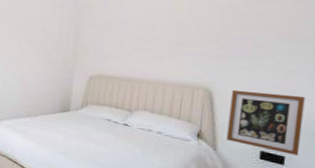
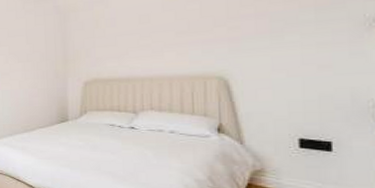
wall art: present [226,89,305,156] -> none [251,69,350,139]

